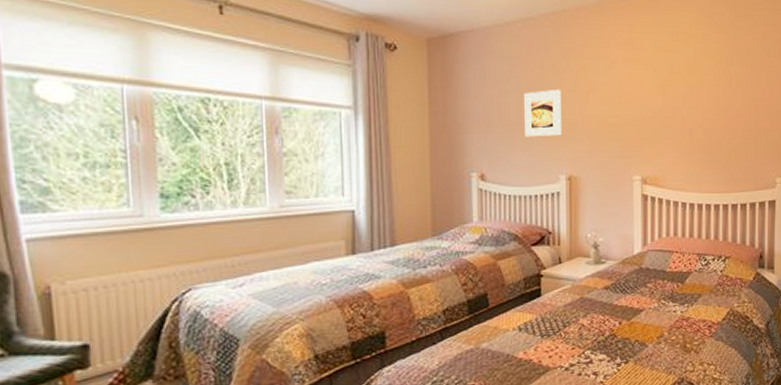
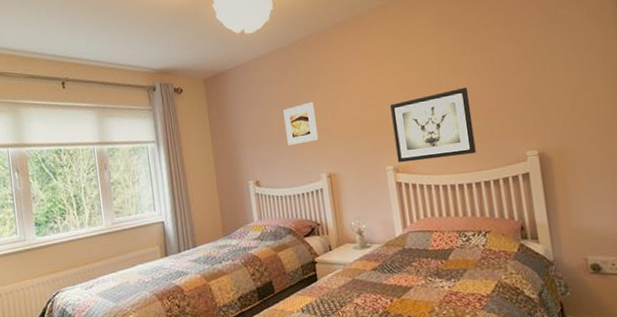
wall art: none [647,100,730,174] -> present [390,87,476,163]

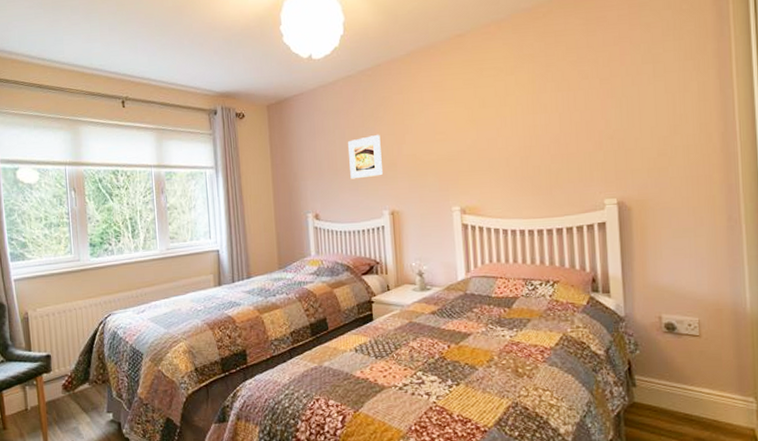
wall art: present [390,87,476,163] -> none [461,127,550,204]

